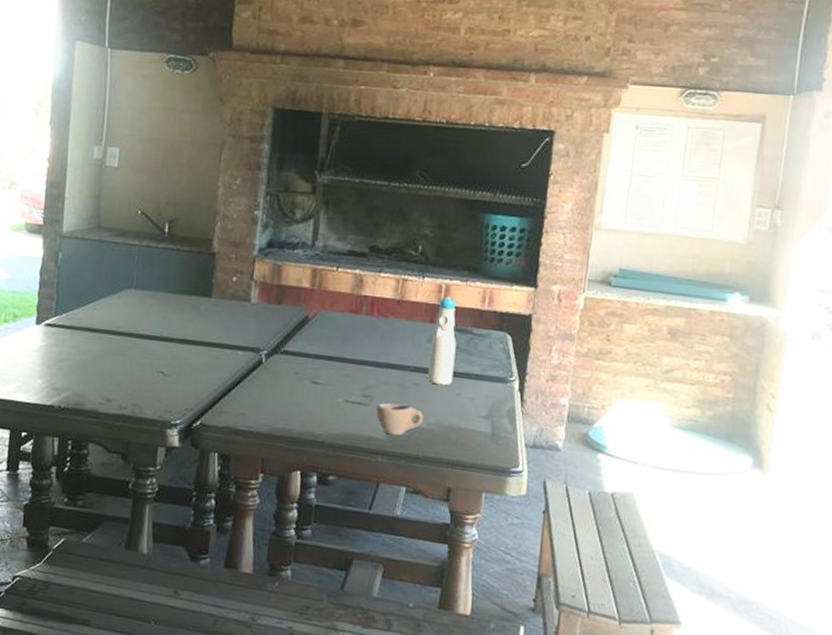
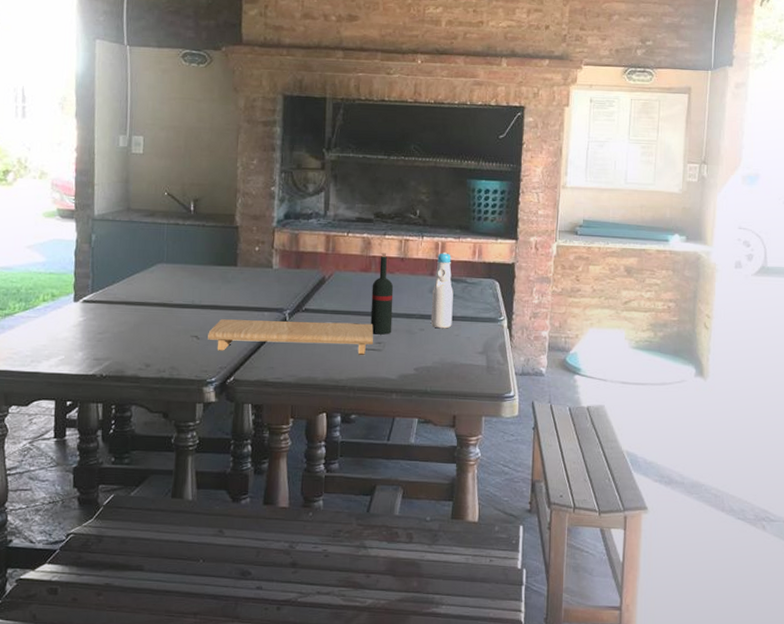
cutting board: none [175,355,361,410] -> present [208,319,374,356]
wine bottle: none [357,292,387,388] -> present [370,252,394,335]
cup: present [376,403,423,436] -> none [389,347,429,375]

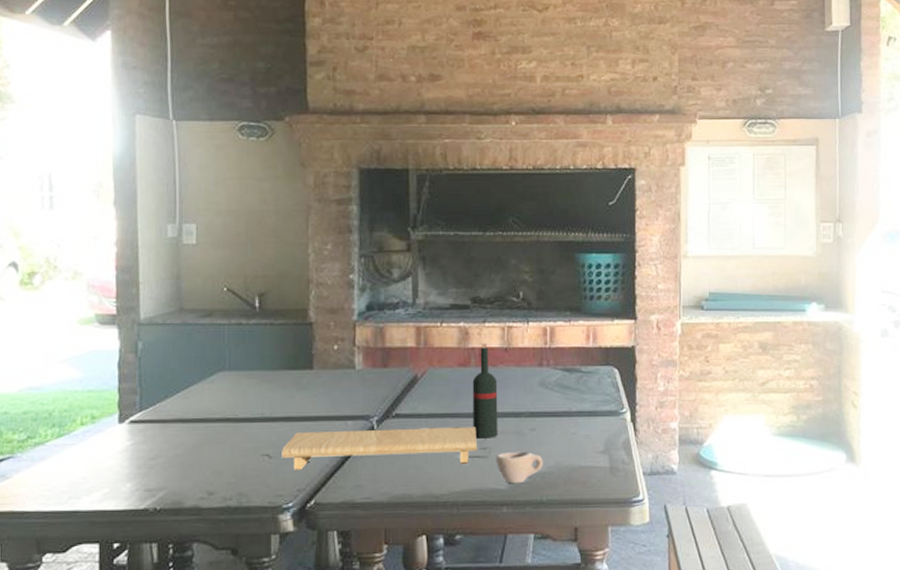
cup: none [389,347,429,375] -> present [496,451,543,484]
bottle: present [430,251,453,329] -> none [542,338,567,427]

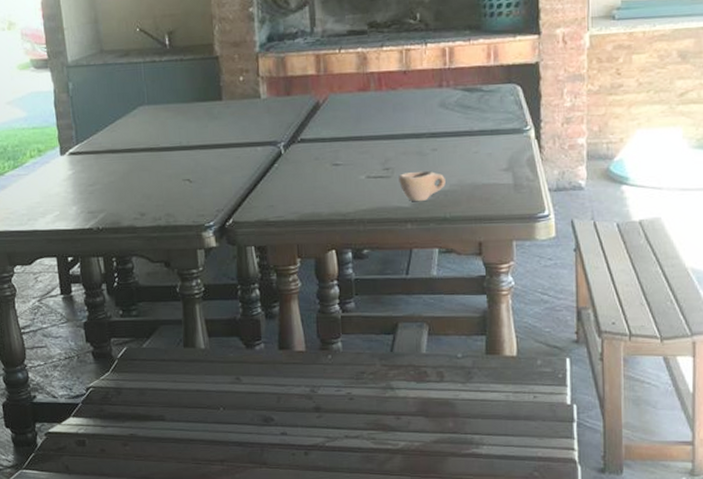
cutting board: present [282,426,478,470] -> none [200,148,381,193]
wine bottle: present [472,343,498,439] -> none [372,67,400,160]

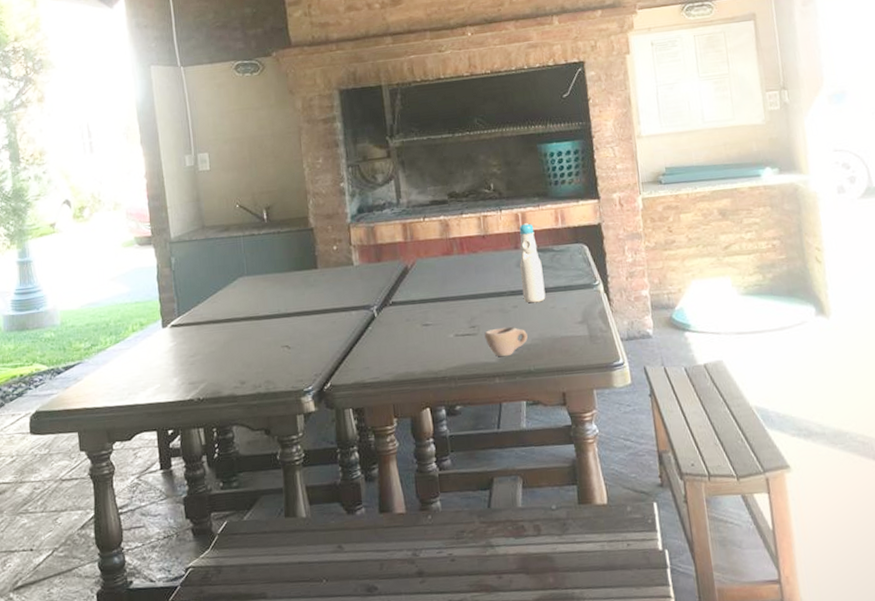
bottle: none [442,58,469,147] -> present [519,222,546,304]

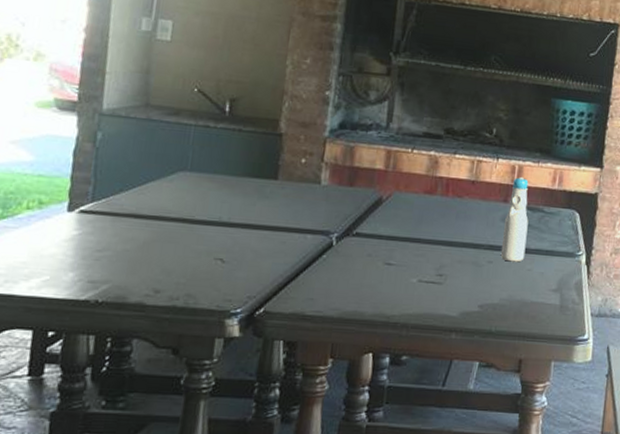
cup: present [484,326,528,357] -> none [450,281,496,313]

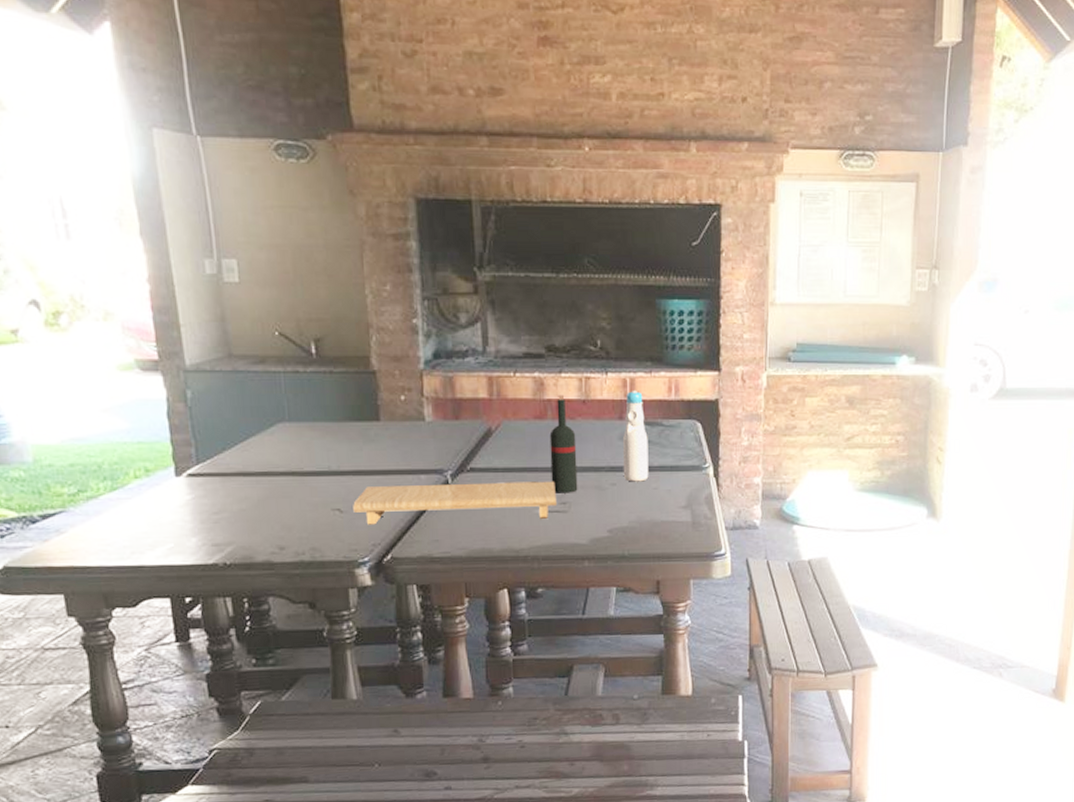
cutting board: none [235,240,435,289] -> present [353,481,558,525]
wine bottle: none [431,173,461,266] -> present [549,394,578,493]

